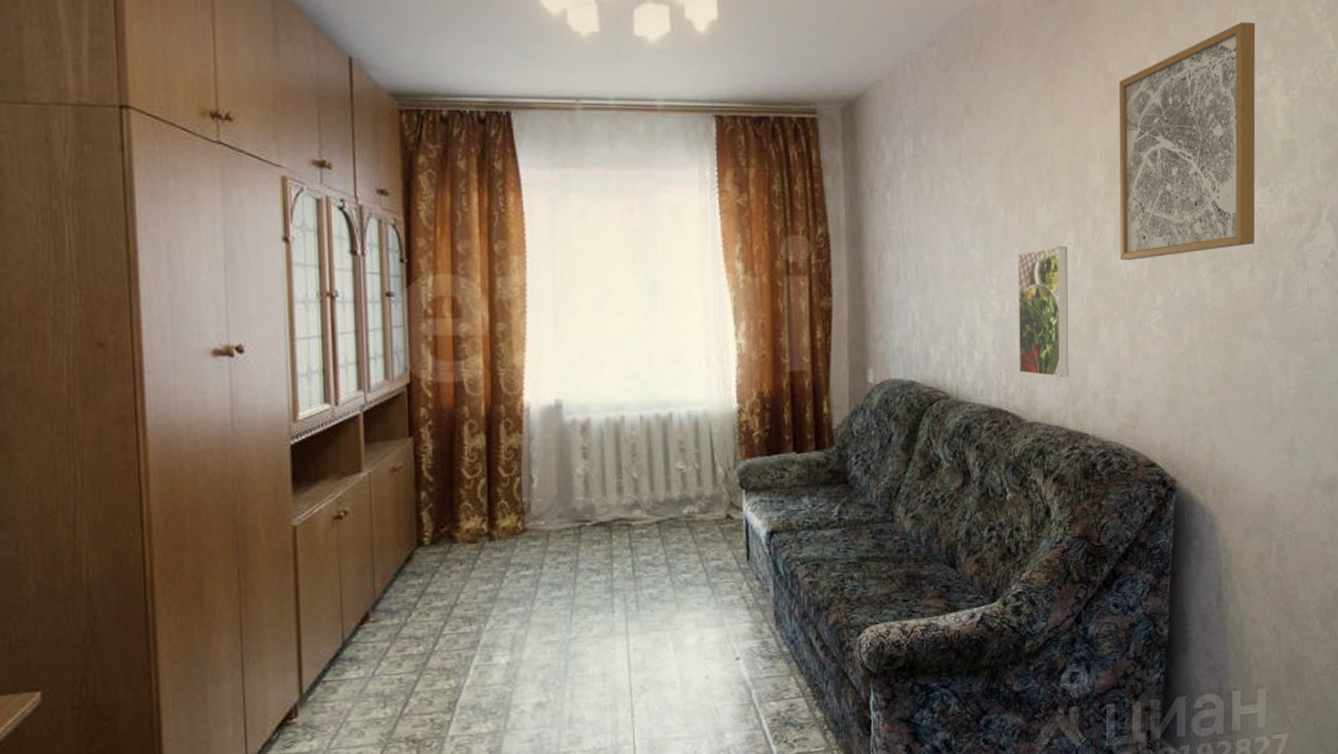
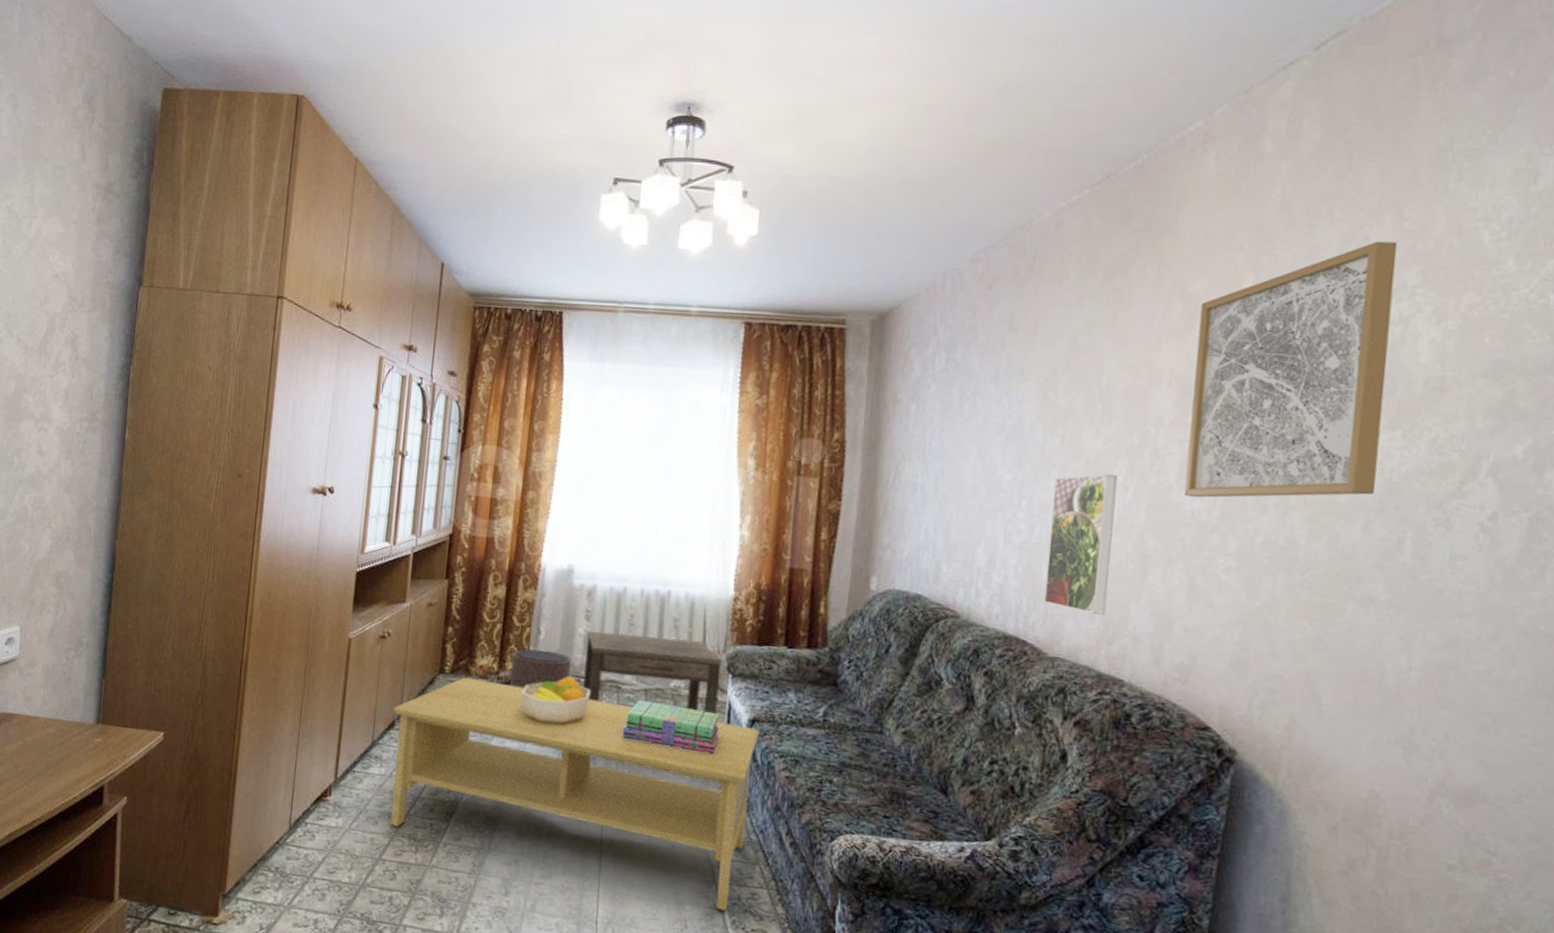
coffee table: none [364,540,780,733] -> present [390,677,760,911]
pouf: none [489,499,574,546] -> present [498,649,572,688]
fruit bowl: none [519,522,599,579] -> present [521,676,591,724]
side table: none [586,461,735,545] -> present [583,631,722,714]
stack of books: none [638,532,741,578] -> present [621,699,720,755]

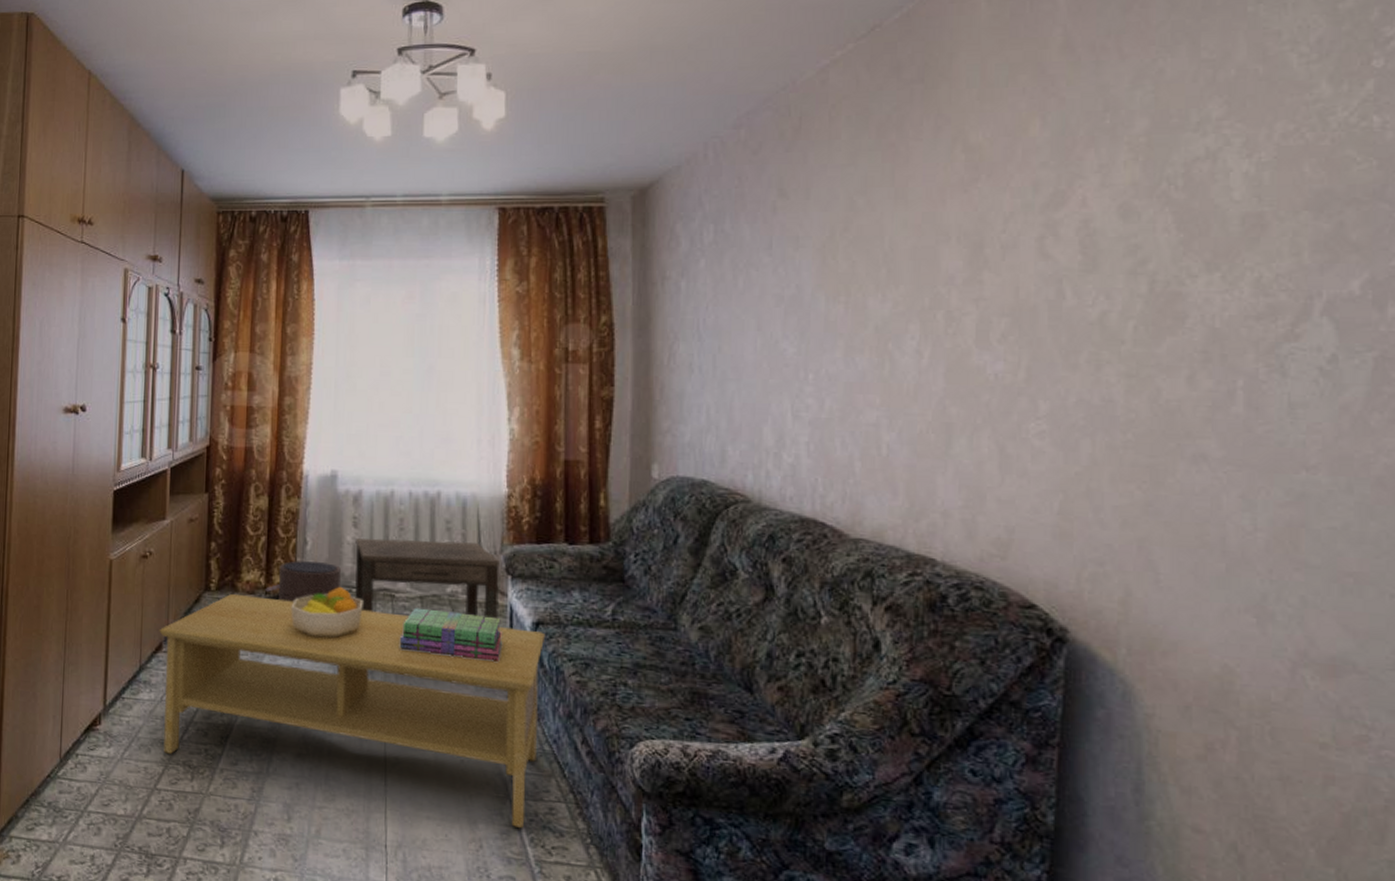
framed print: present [1044,474,1118,615] -> none [841,340,911,490]
wall art: present [1183,241,1398,498] -> none [984,73,1197,359]

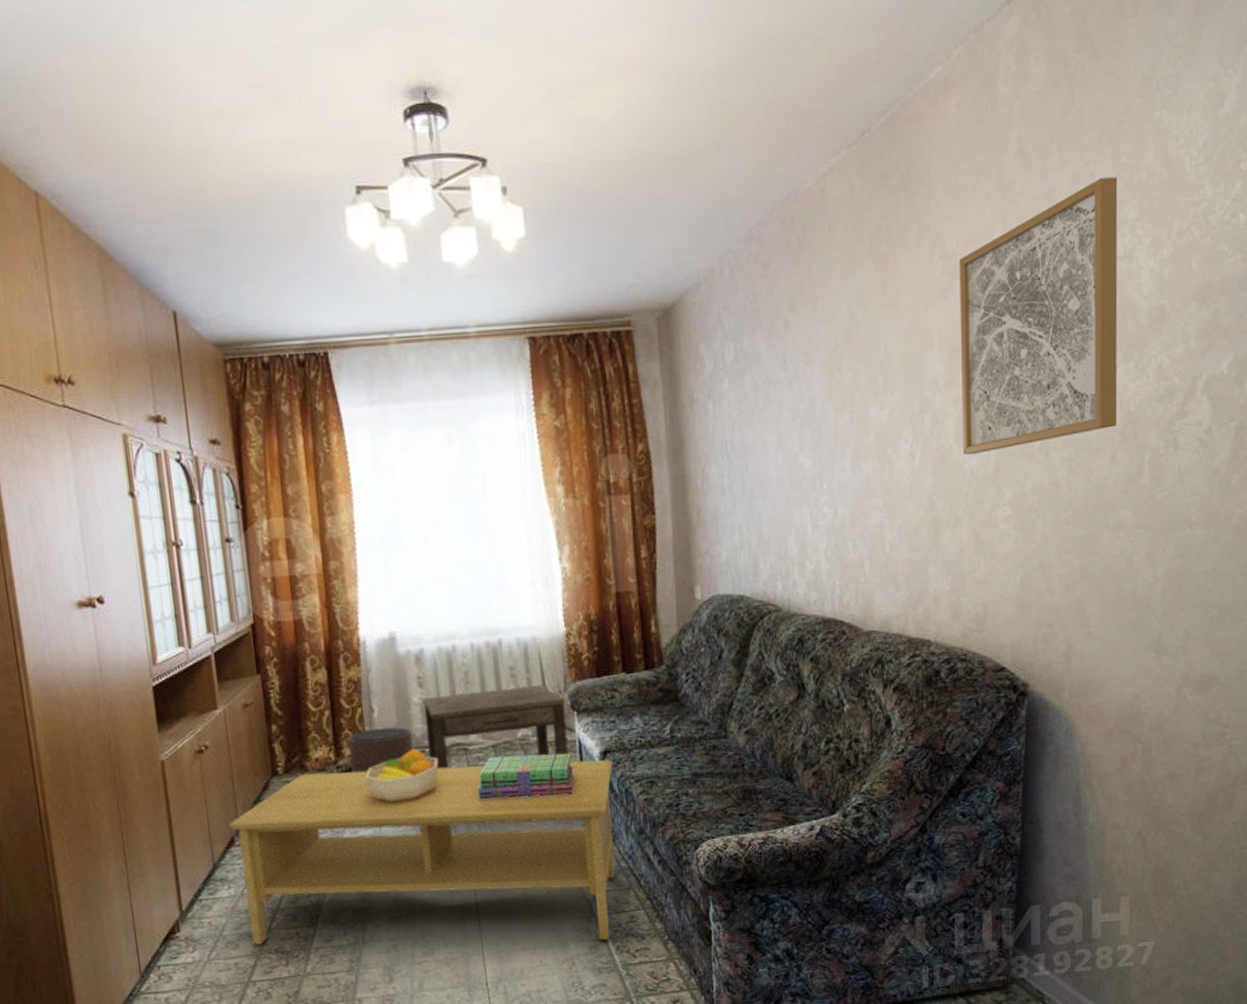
wall art: none [984,73,1197,359] -> present [959,177,1118,456]

